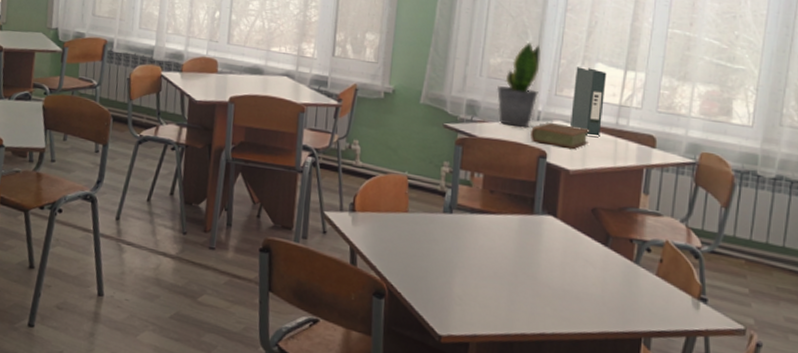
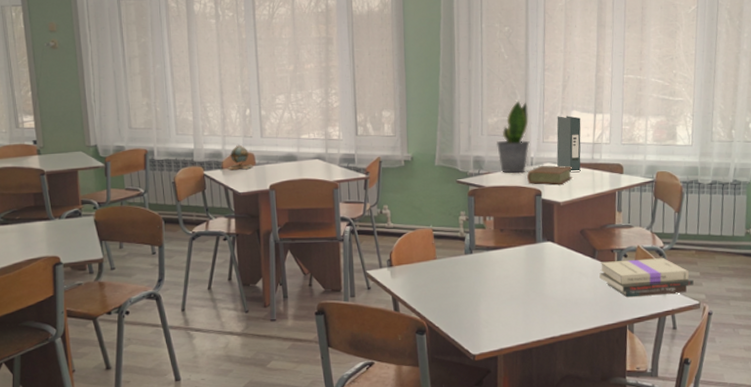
globe: none [187,48,215,77] -> present [228,144,253,170]
books: none [611,252,739,312] -> present [599,258,694,298]

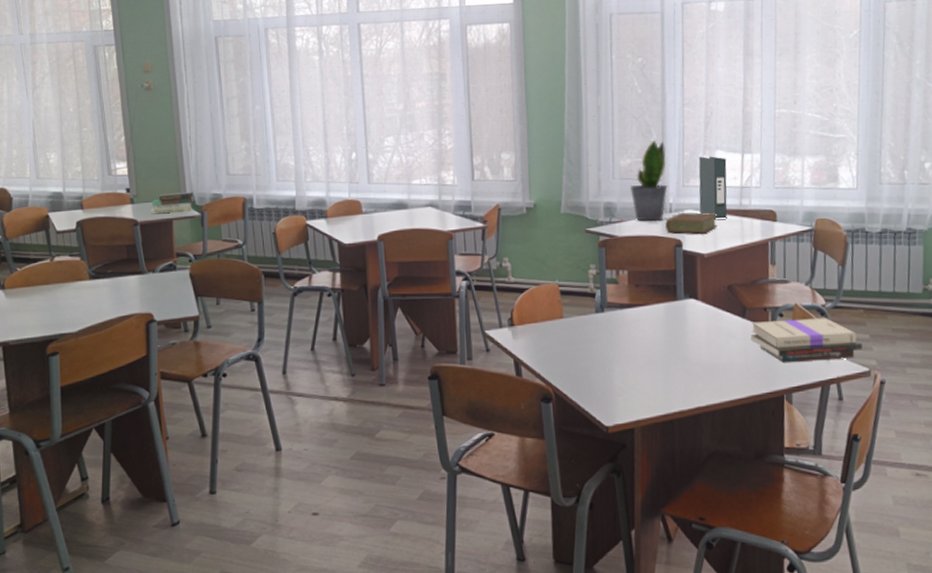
books: none [57,144,98,166] -> present [151,192,194,216]
globe: present [228,144,253,170] -> none [332,191,360,220]

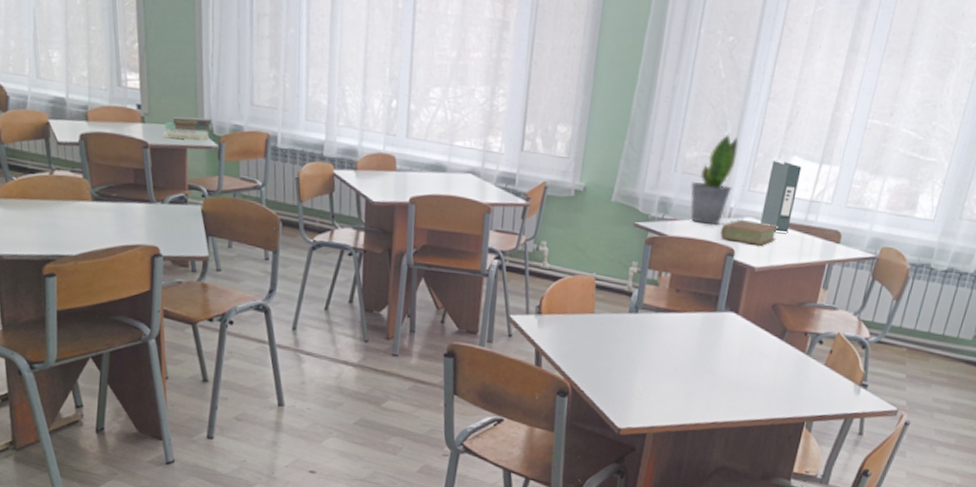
books: present [750,318,863,363] -> none [784,345,897,396]

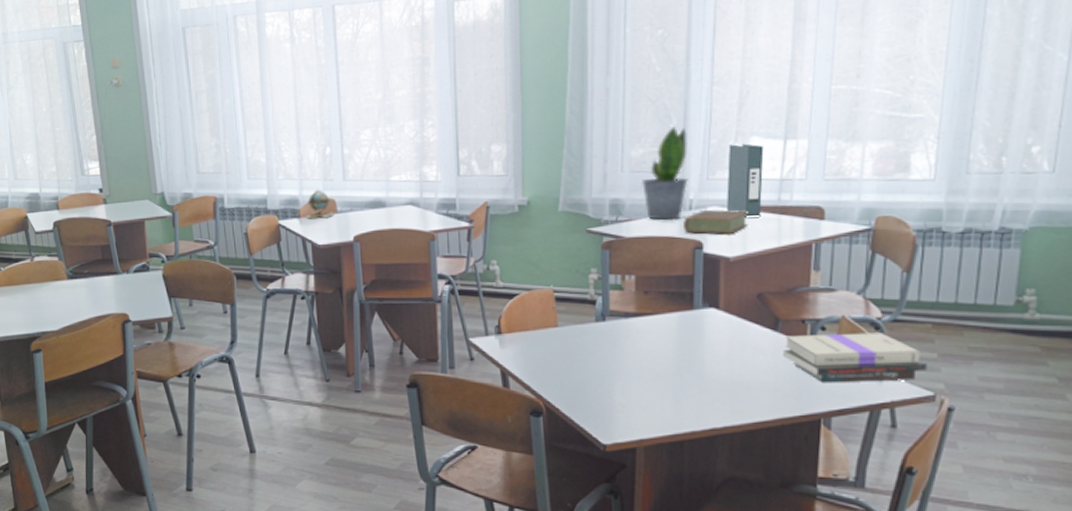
books: present [163,116,212,141] -> none [123,192,165,216]
globe: none [362,142,393,175] -> present [305,189,335,219]
books: none [784,345,897,396] -> present [783,333,927,383]

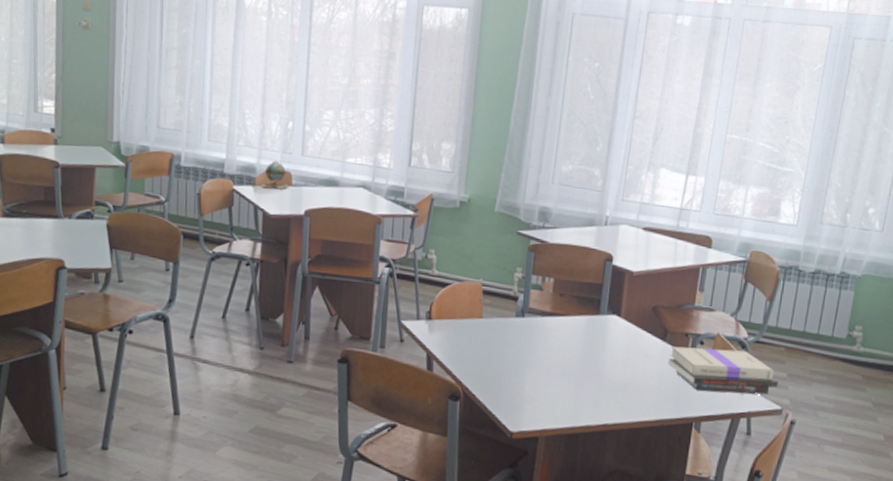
potted plant: present [641,125,688,221] -> none [567,148,610,233]
book: present [683,210,750,235] -> none [598,227,653,251]
binder: present [726,143,764,217] -> none [635,172,670,239]

